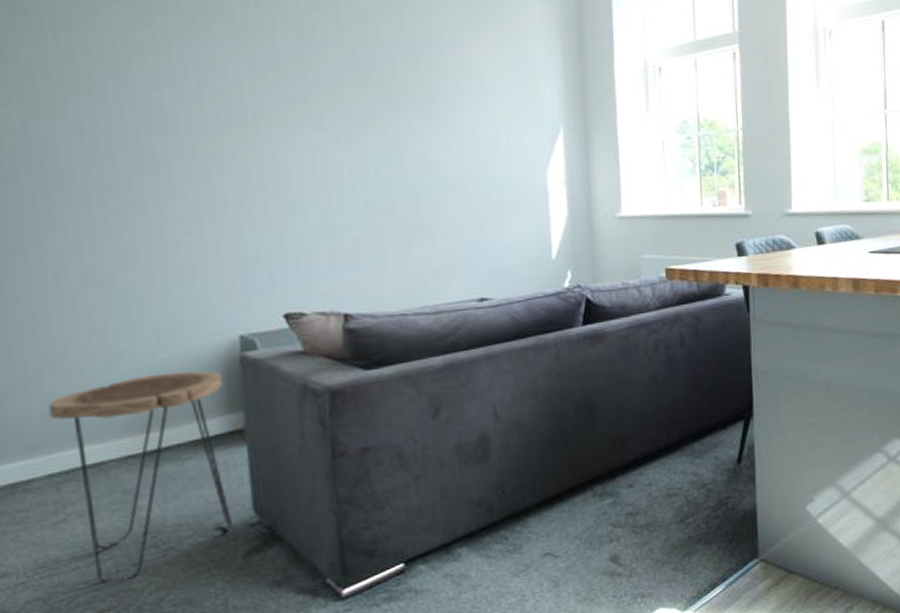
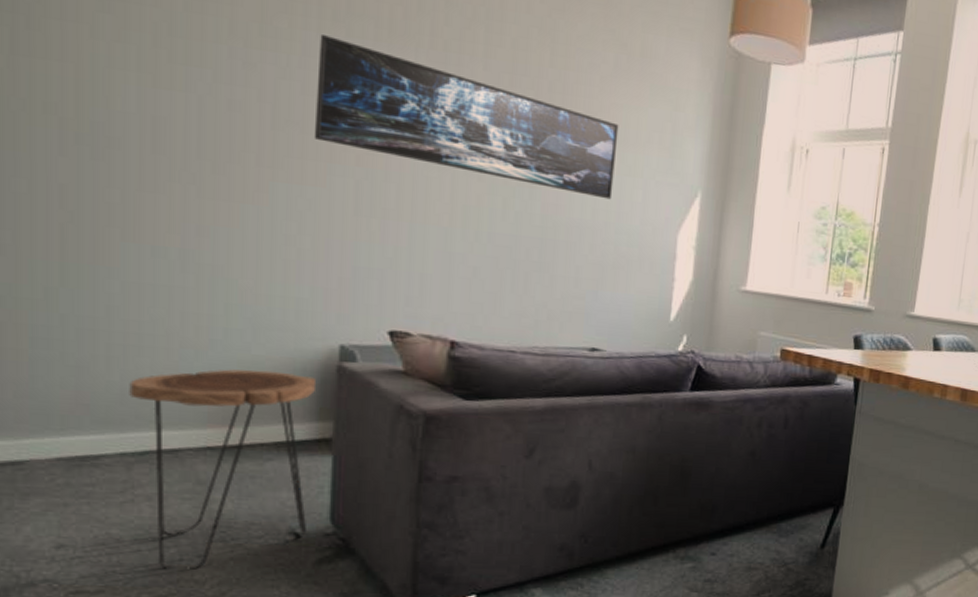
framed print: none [181,41,478,150] -> present [314,35,619,200]

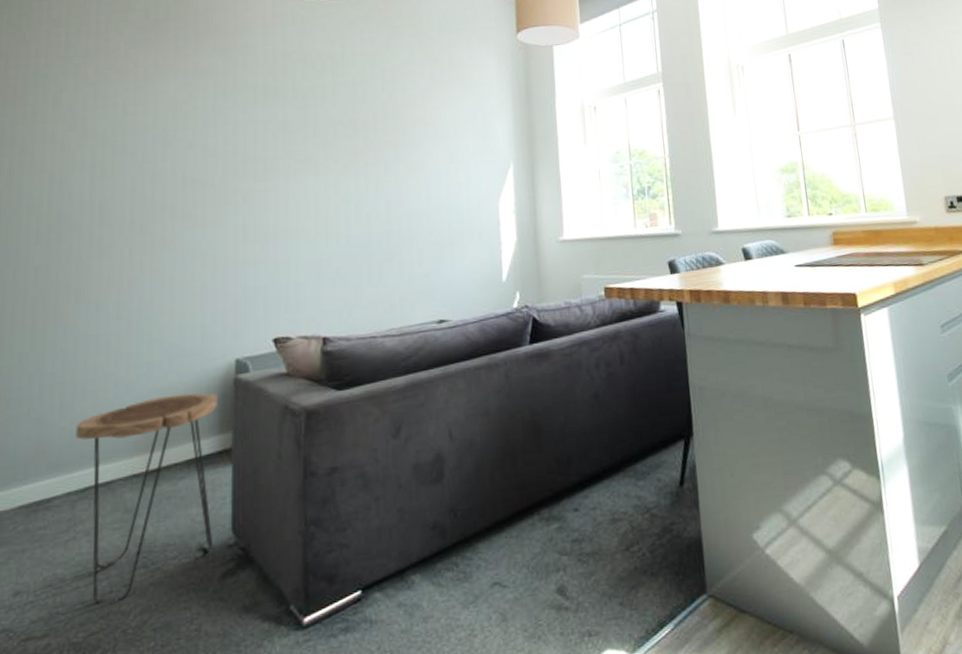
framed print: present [314,35,619,200] -> none [212,108,441,190]

